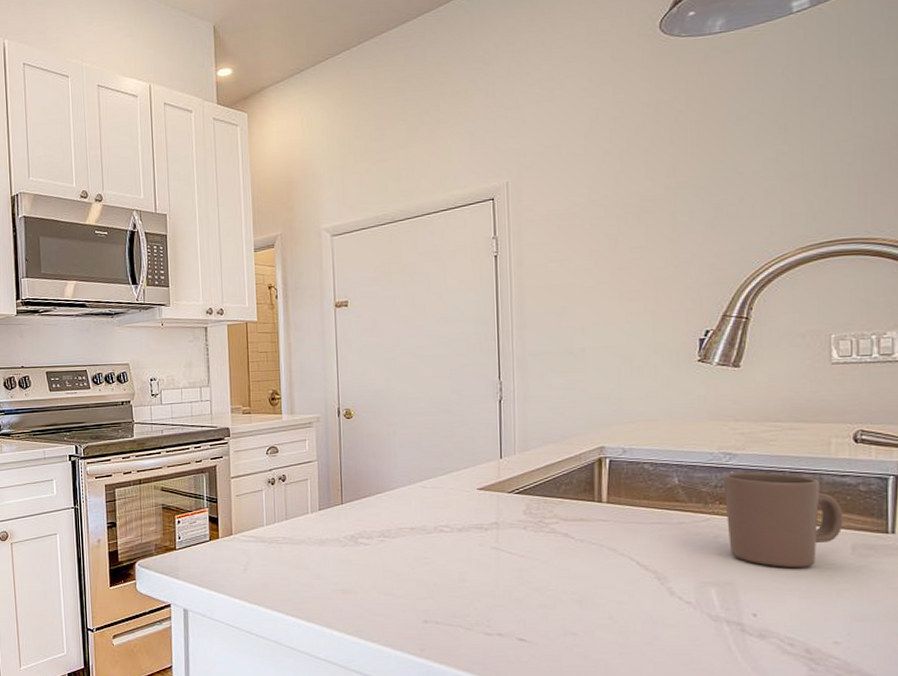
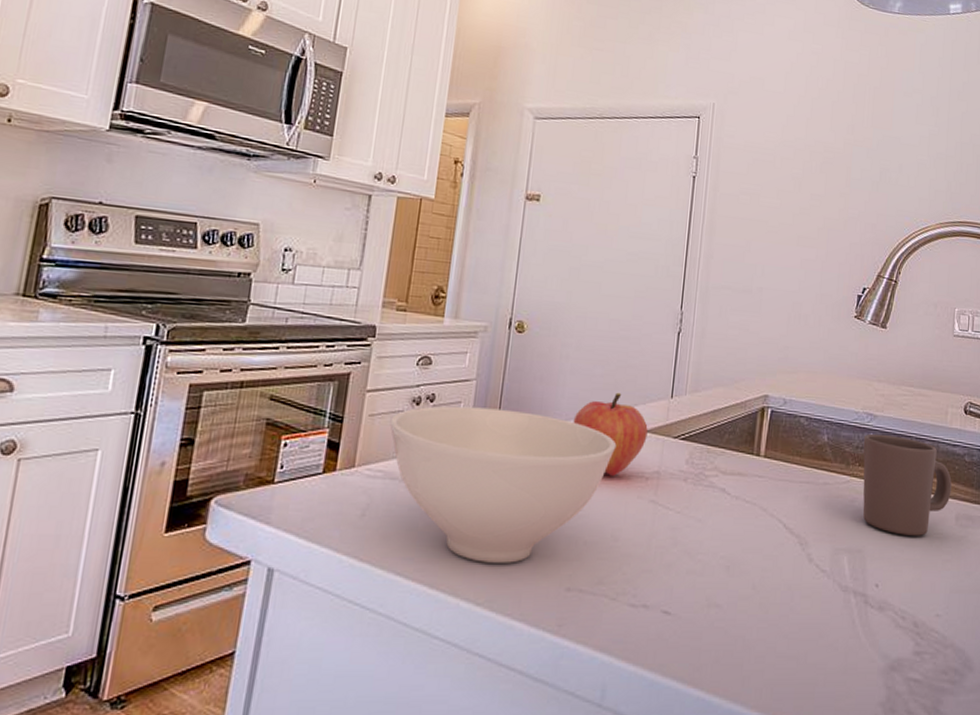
bowl: none [253,482,452,602] -> present [390,406,617,563]
fruit: none [408,459,481,529] -> present [573,392,648,476]

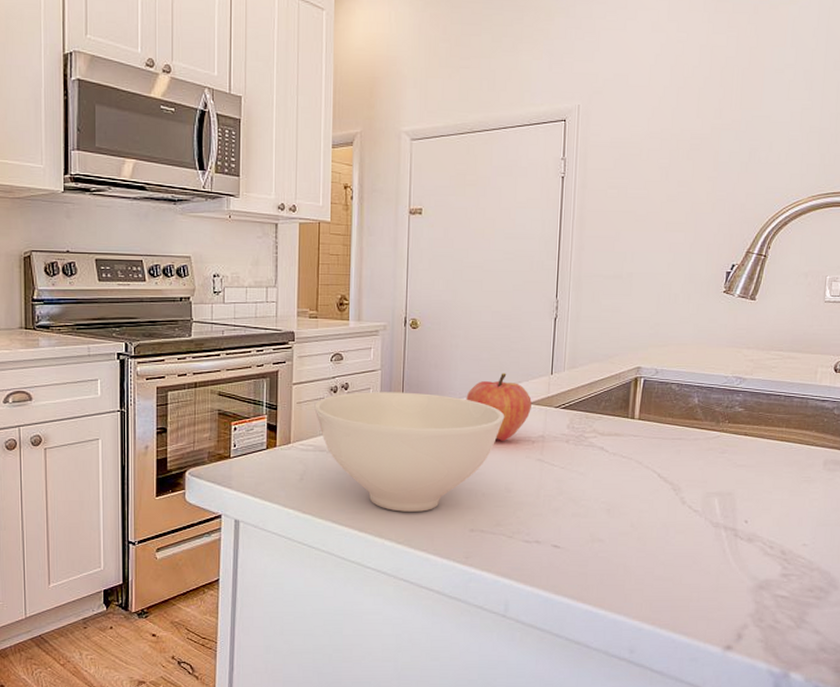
mug: present [862,433,952,536] -> none [732,394,820,480]

